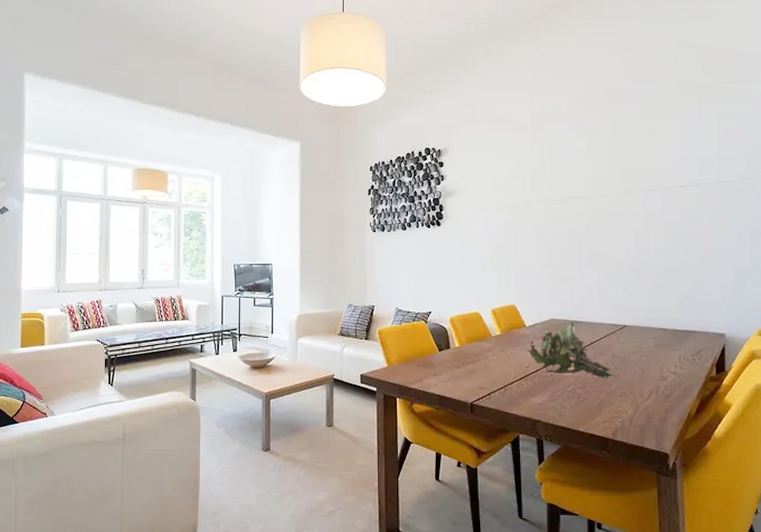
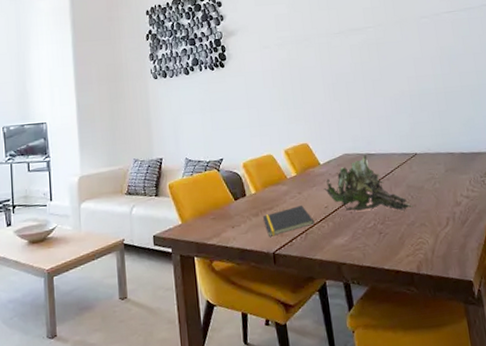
notepad: none [464,362,514,388] -> present [262,204,315,237]

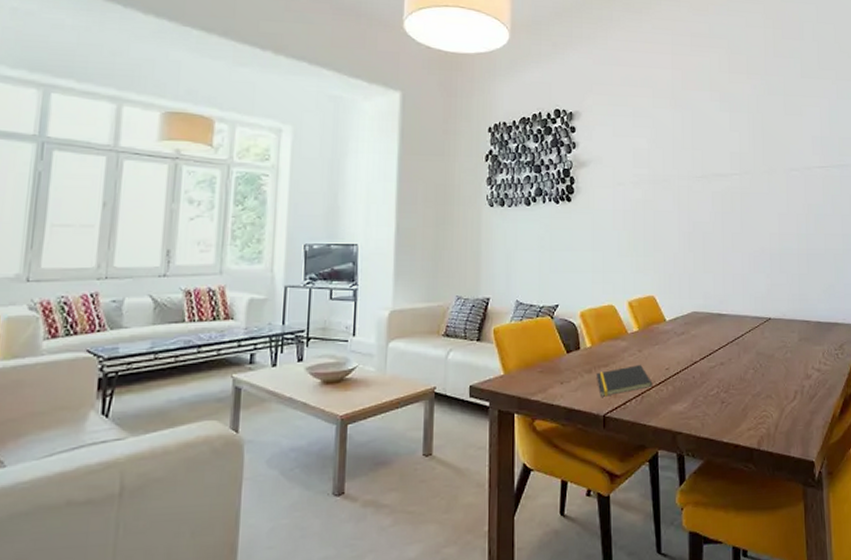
plant: present [324,154,414,212] -> none [667,314,761,381]

